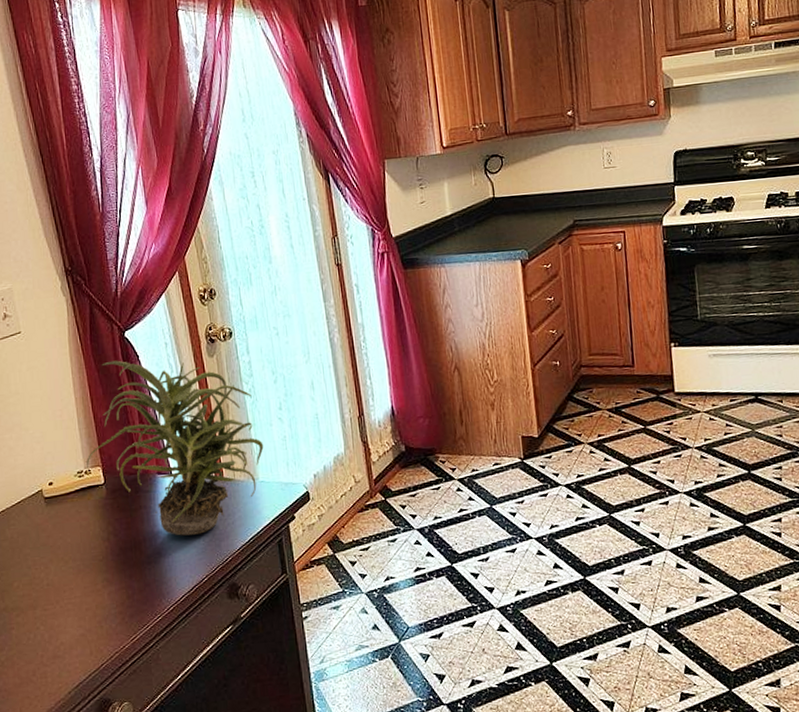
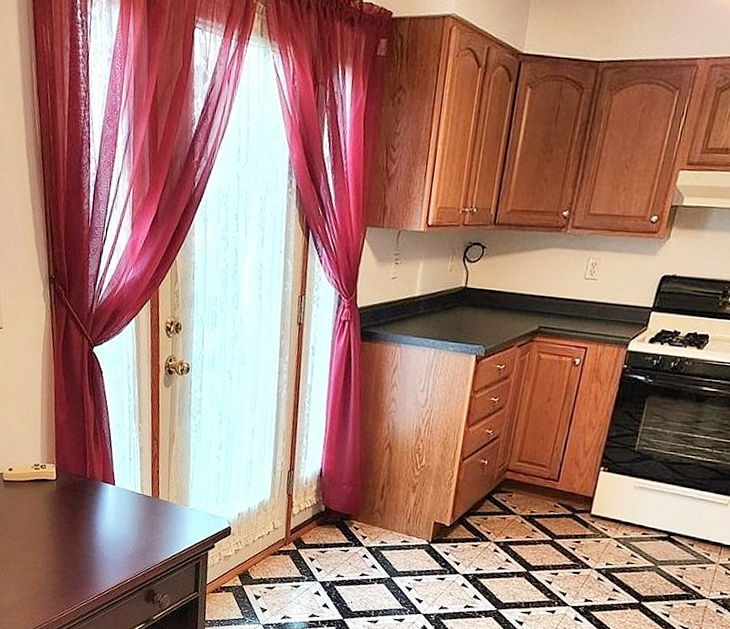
potted plant: present [86,360,264,536] -> none [43,371,199,542]

